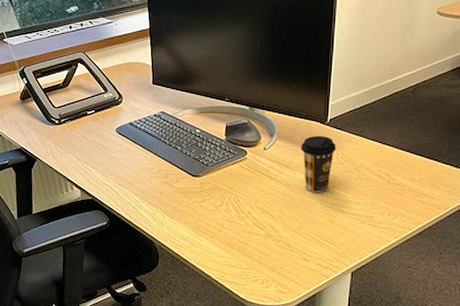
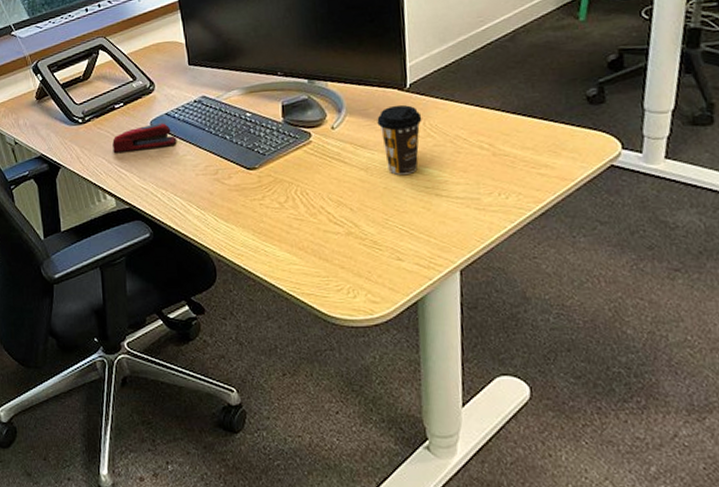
stapler: none [82,131,137,153] -> present [112,123,177,154]

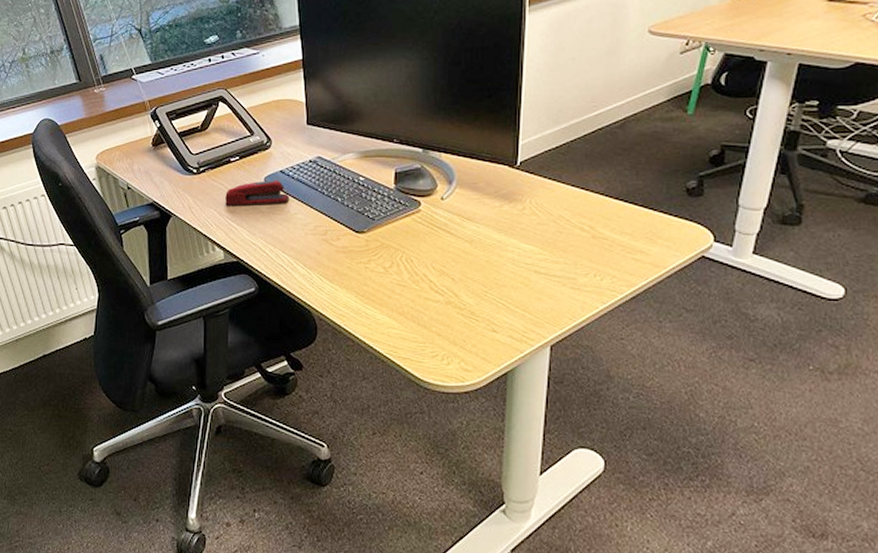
coffee cup: present [377,104,422,175] -> none [486,181,529,249]

